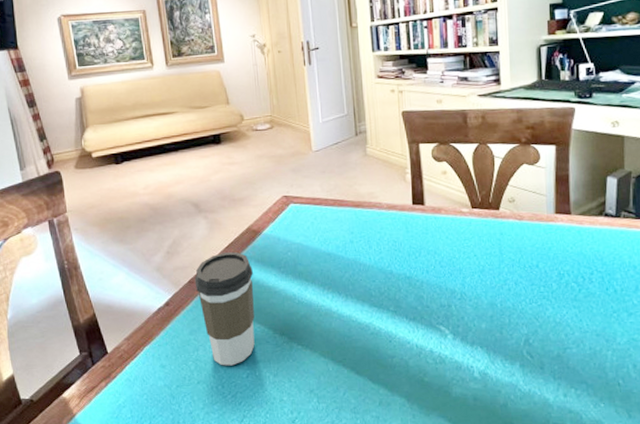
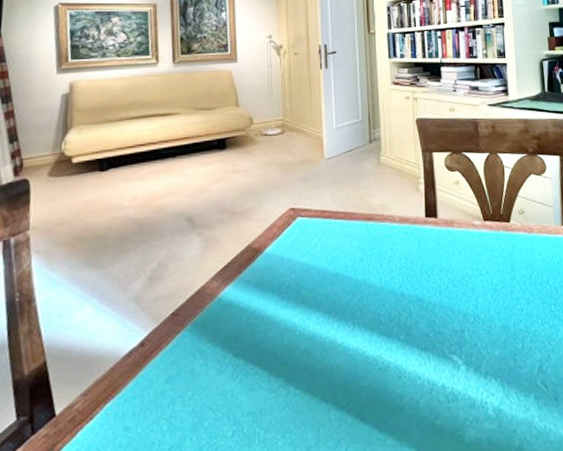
coffee cup: present [194,252,255,366] -> none [179,275,250,423]

